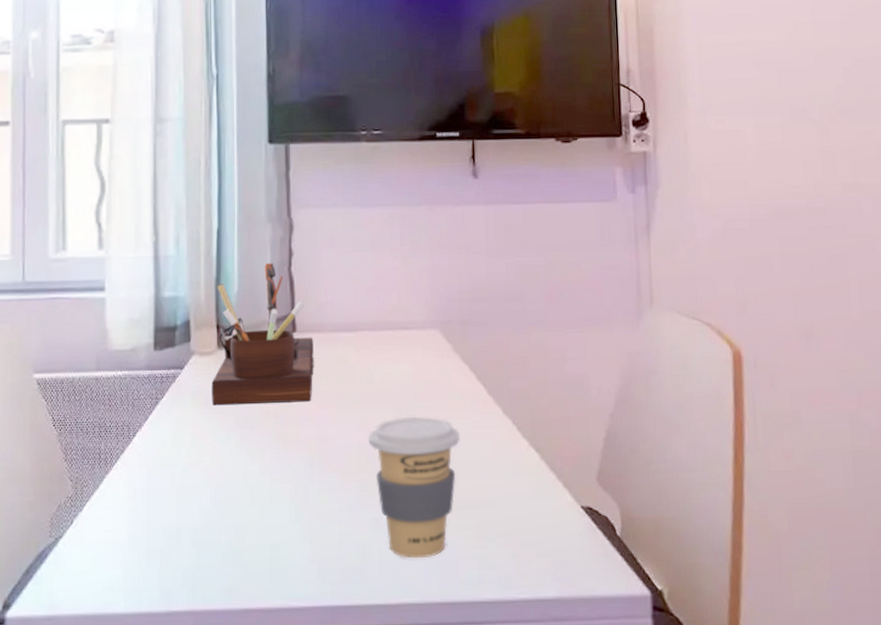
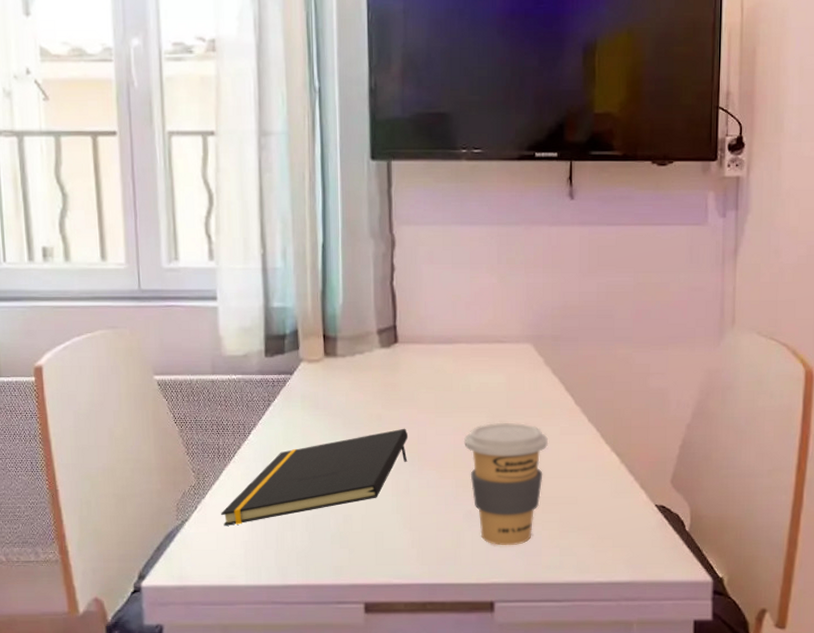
notepad: none [99,425,308,543] -> present [221,428,409,526]
desk organizer: present [211,263,314,406] -> none [319,277,414,408]

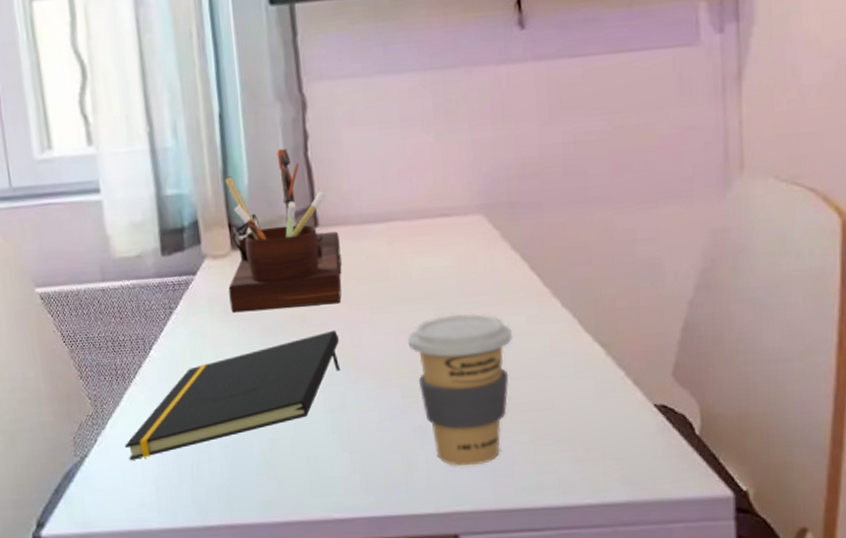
desk organizer: none [319,277,414,408] -> present [224,149,342,313]

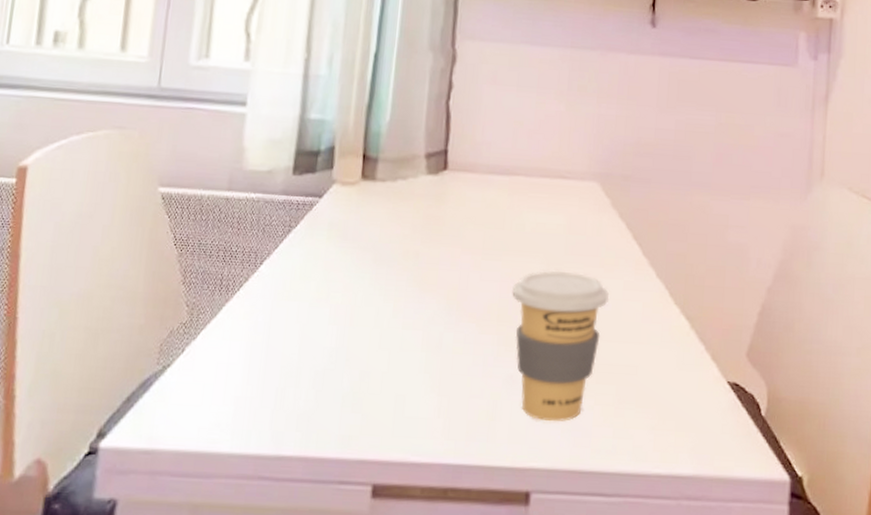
notepad: present [125,330,341,460] -> none [212,270,448,376]
desk organizer: present [224,149,342,313] -> none [349,94,465,245]

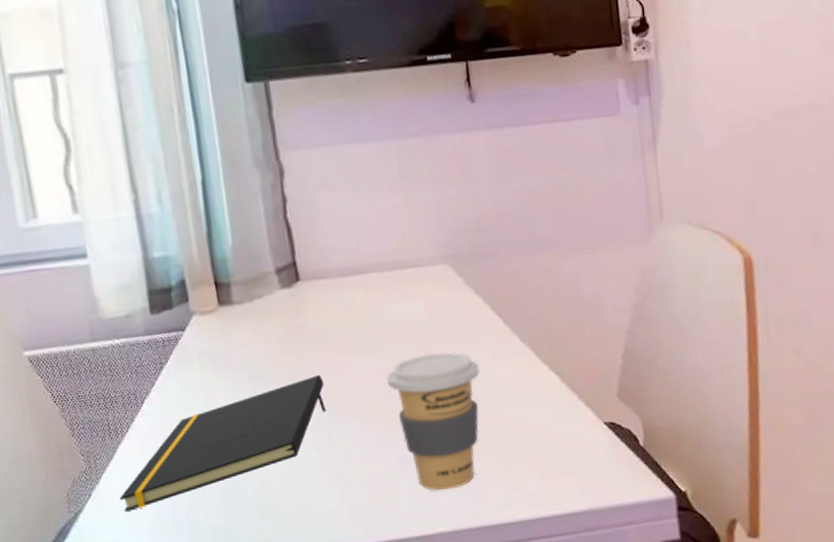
notepad: none [212,270,448,376] -> present [120,374,327,512]

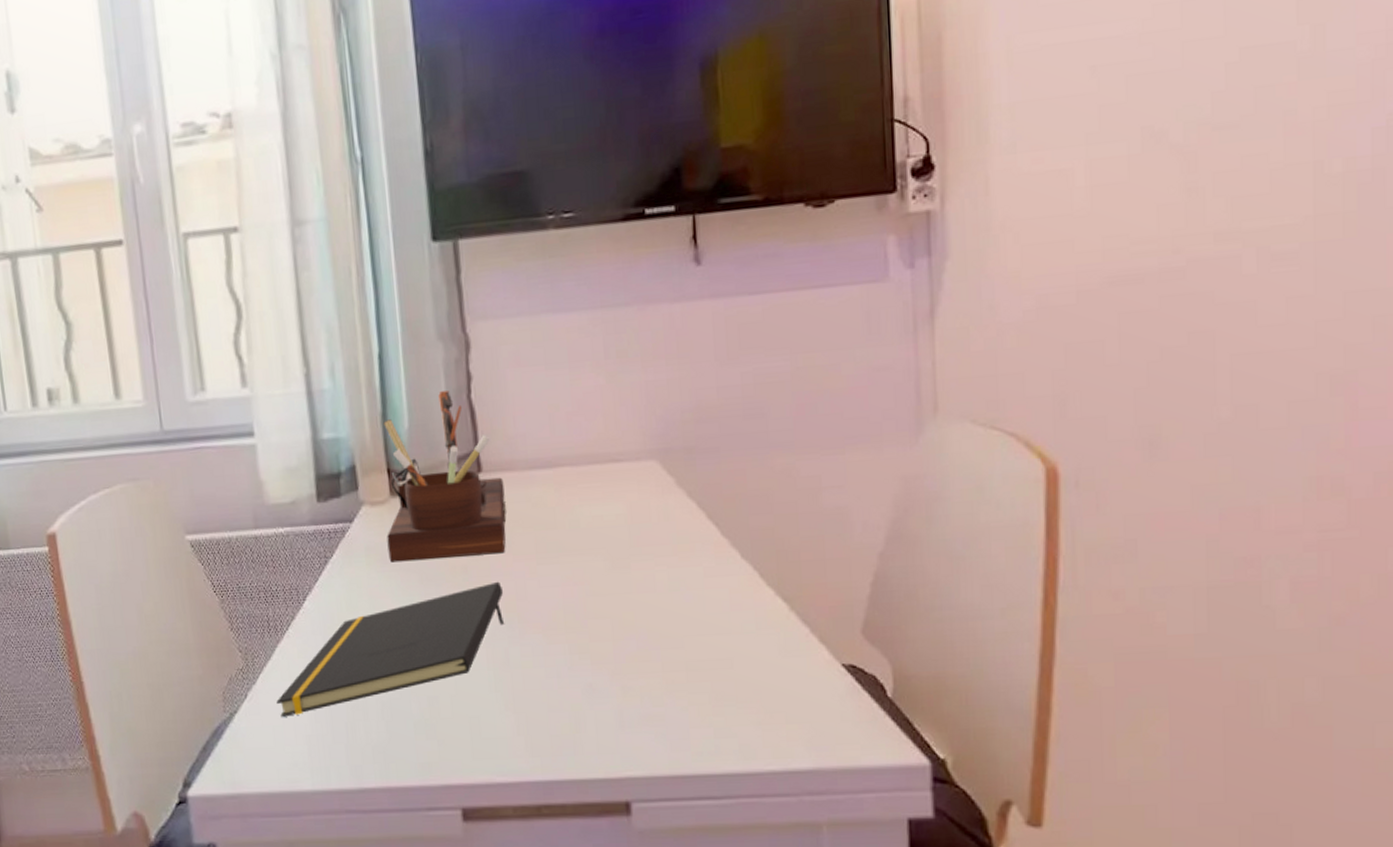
desk organizer: none [209,211,325,364] -> present [383,391,507,563]
coffee cup: present [387,352,481,491] -> none [576,565,689,728]

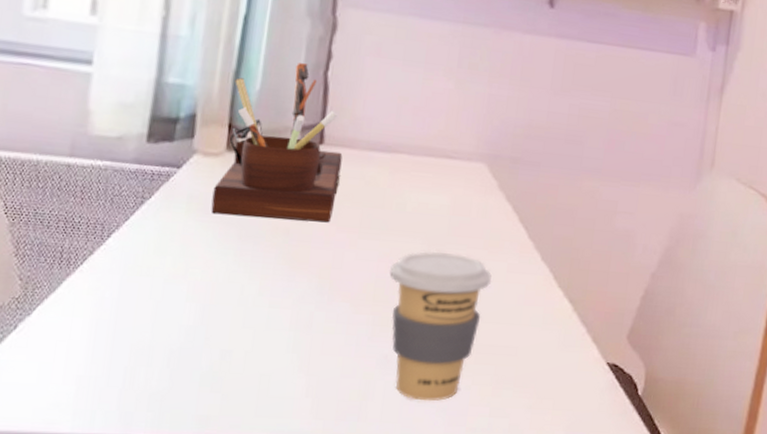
notepad: present [276,581,505,717] -> none [50,248,321,354]
coffee cup: none [576,565,689,728] -> present [389,251,492,402]

